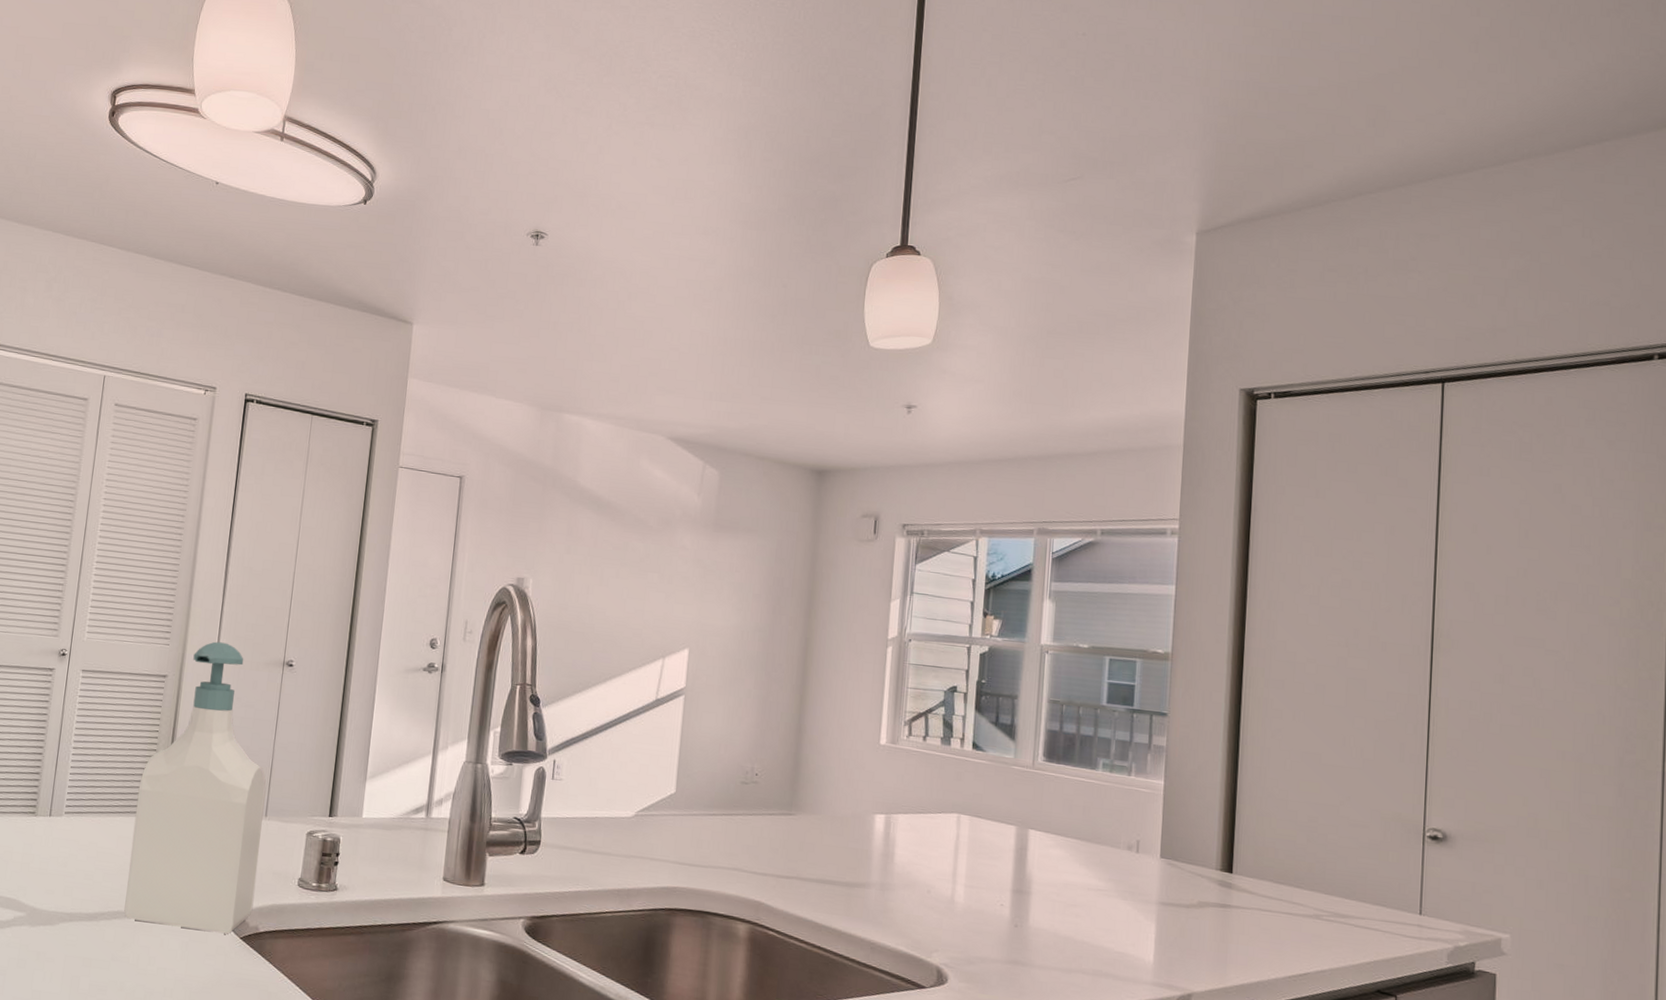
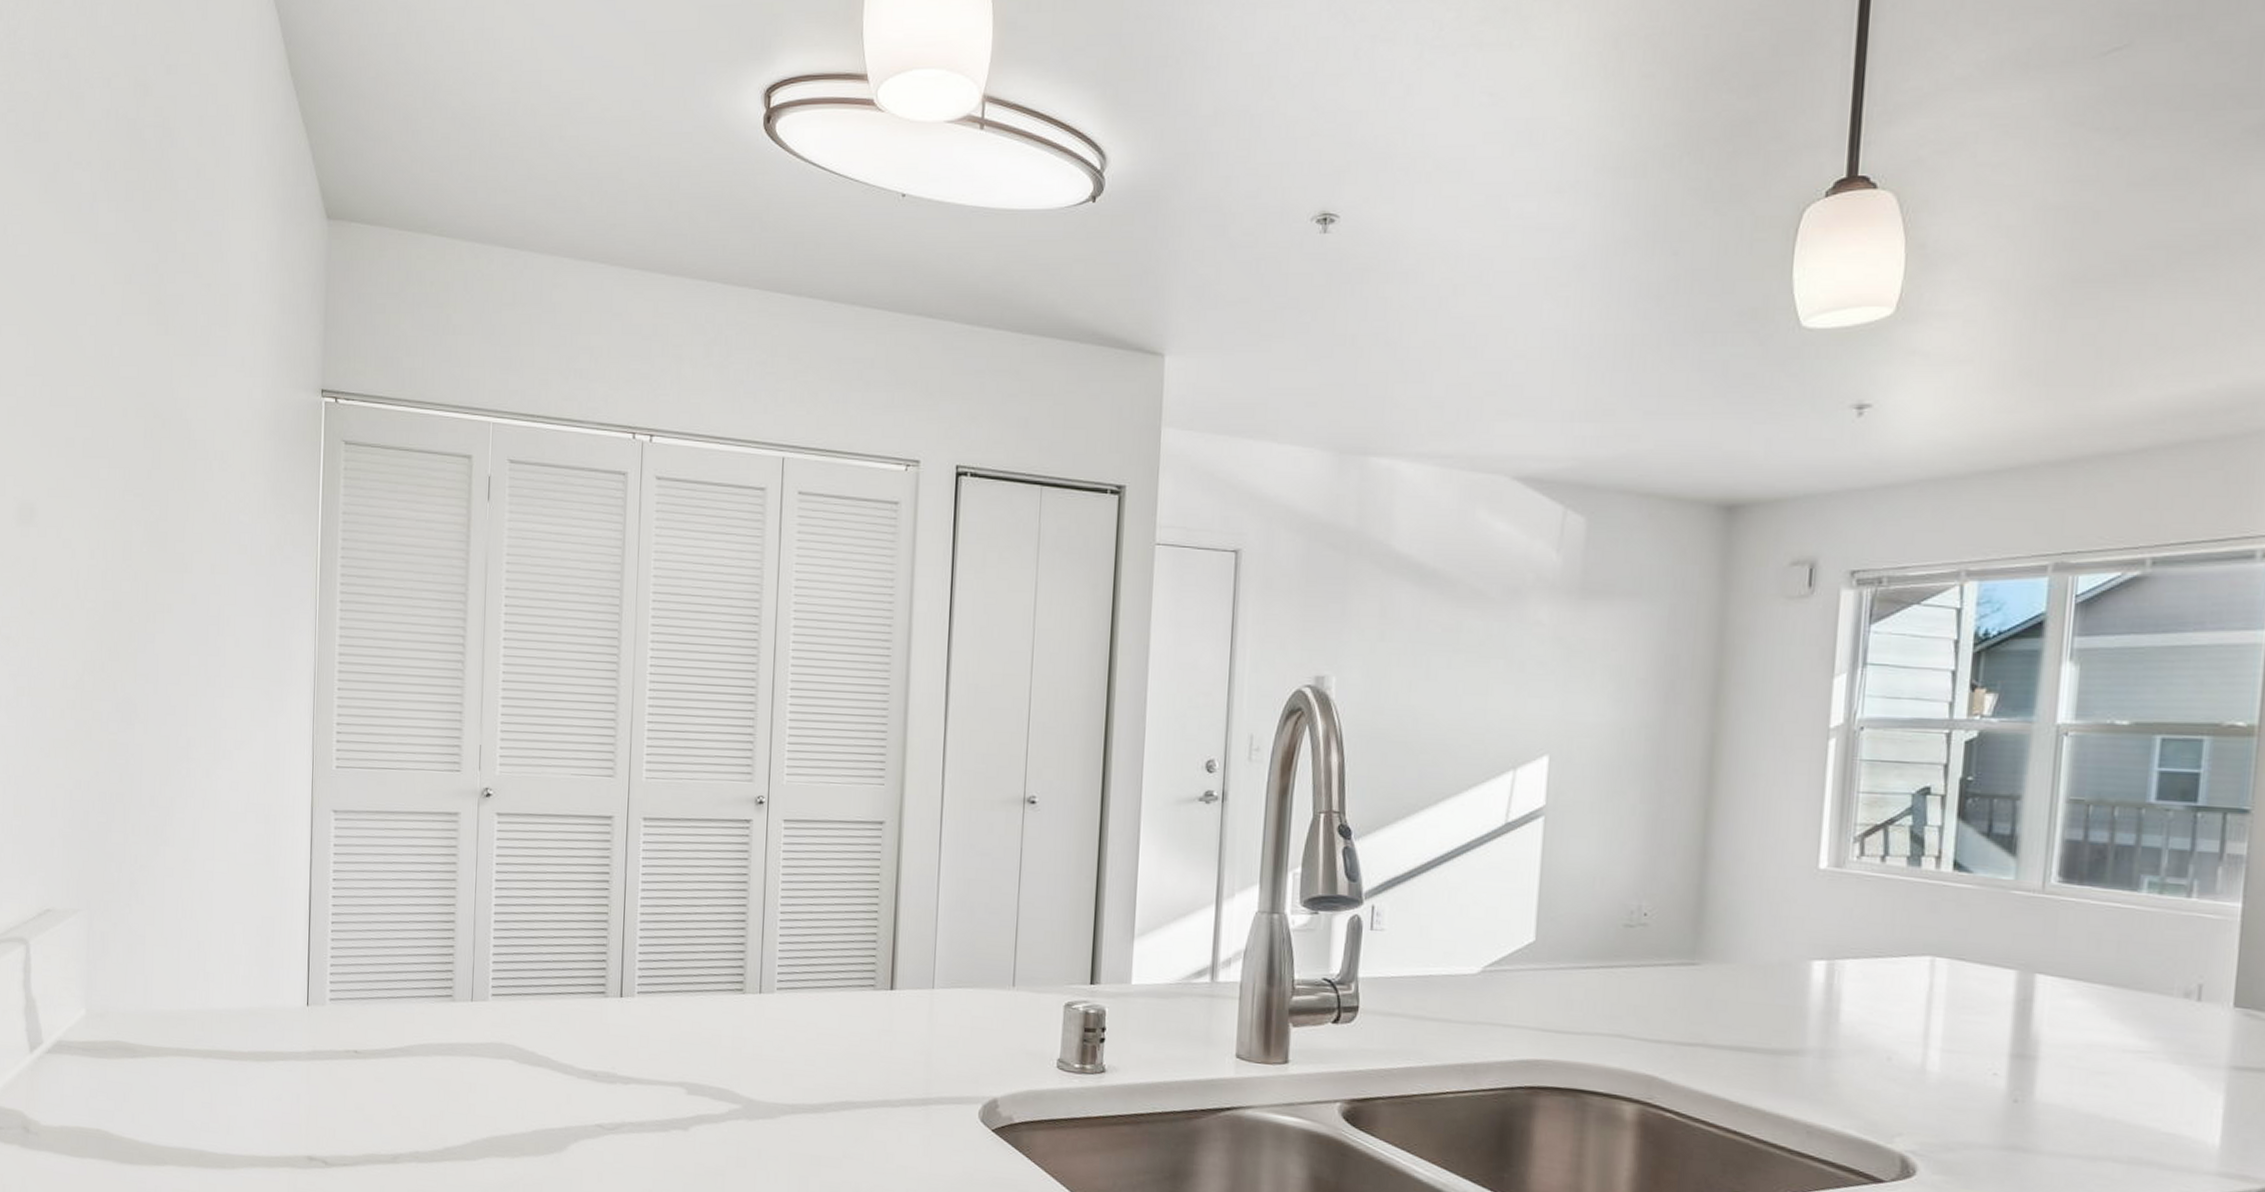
soap bottle: present [124,641,266,934] -> none [853,777,1012,1126]

